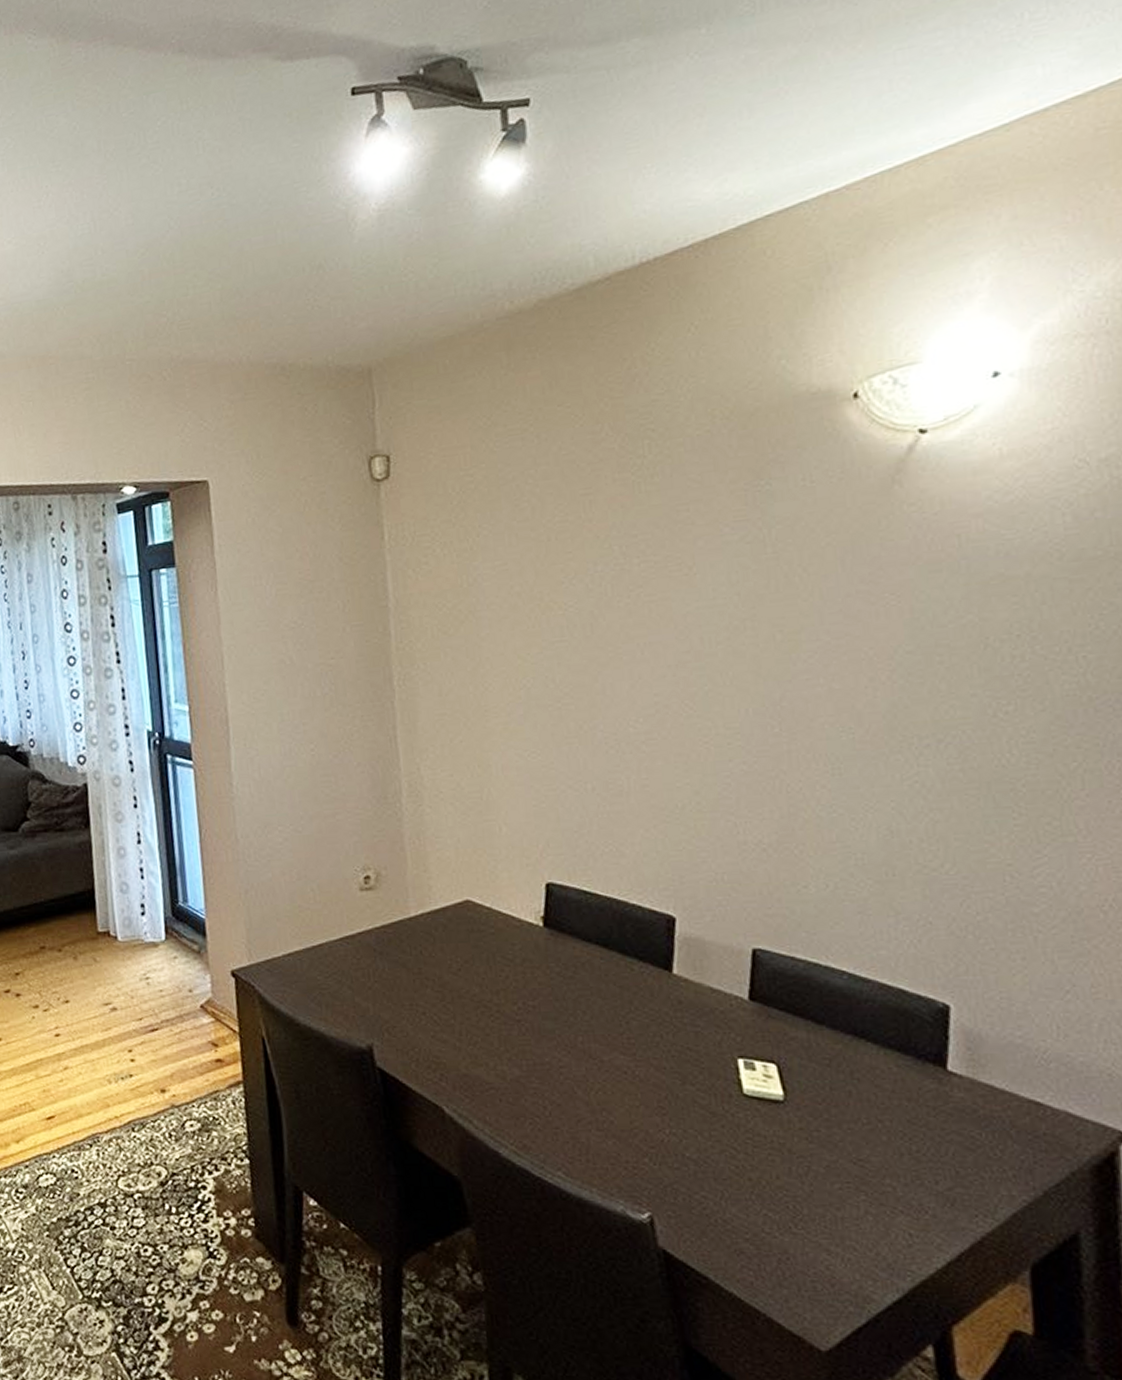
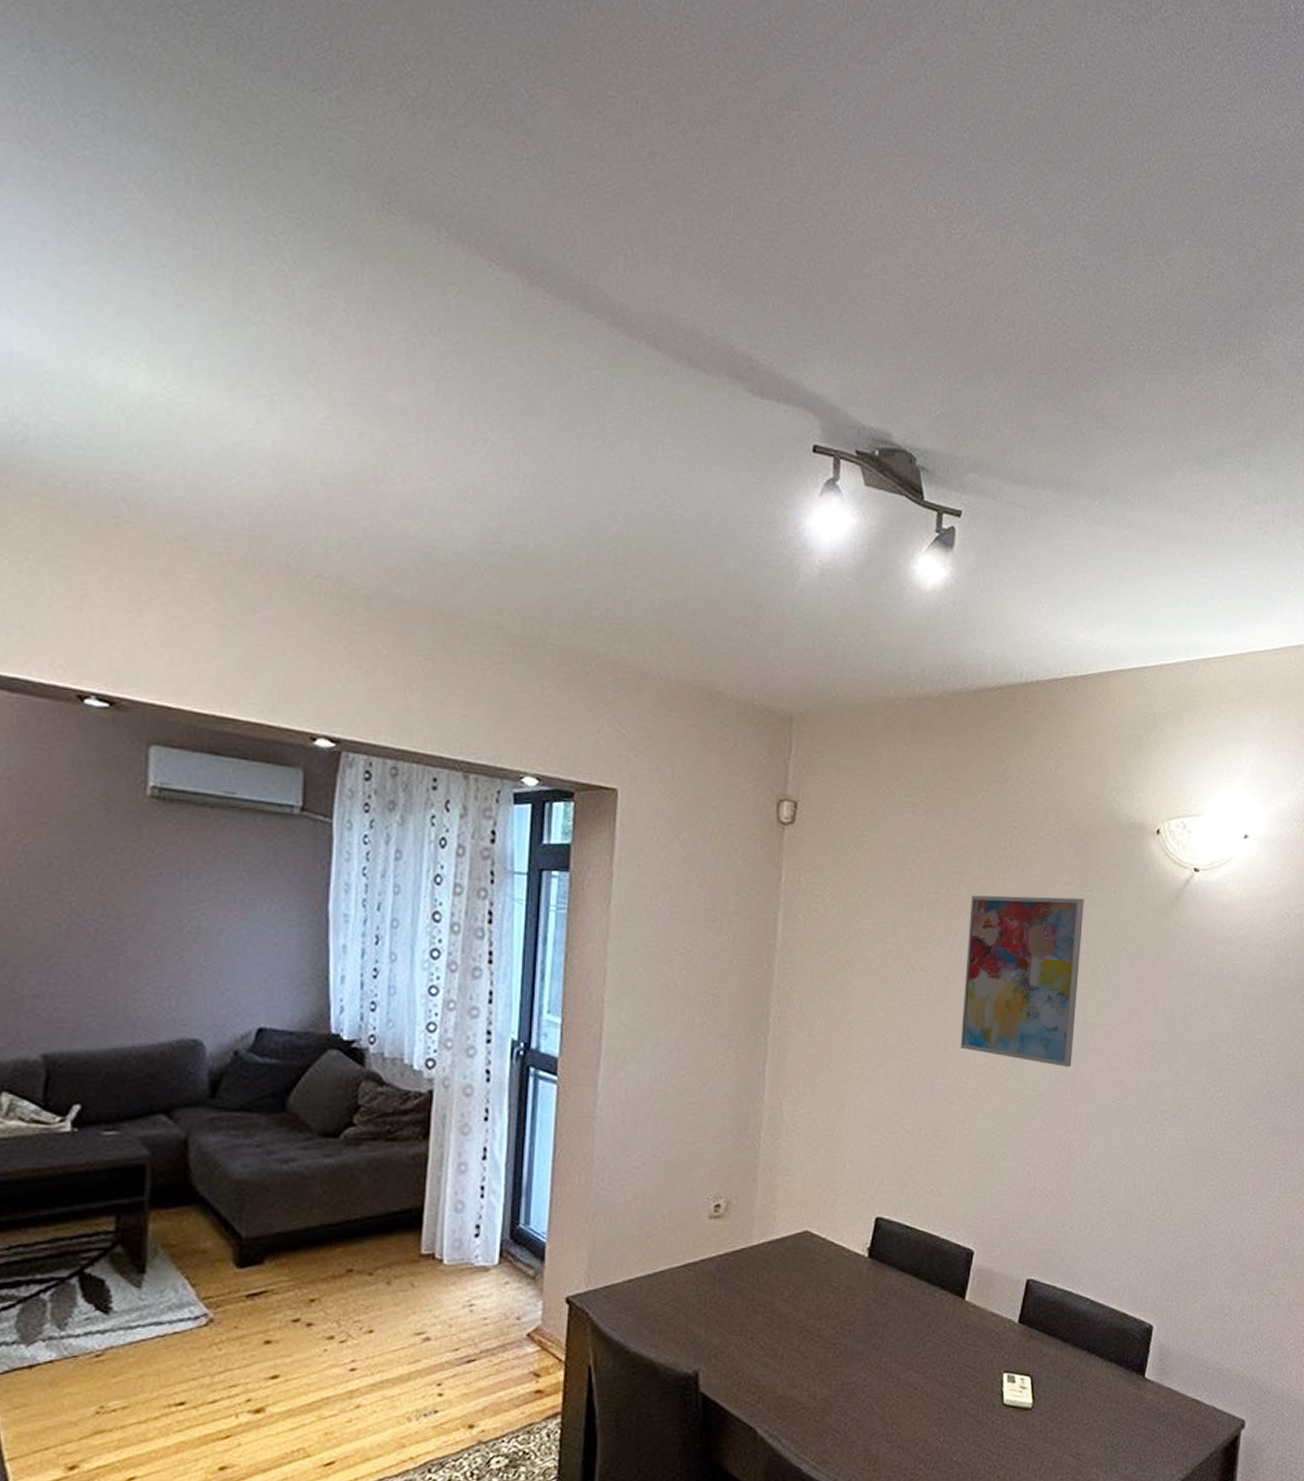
wall art: none [608,495,775,697] -> present [960,895,1084,1068]

